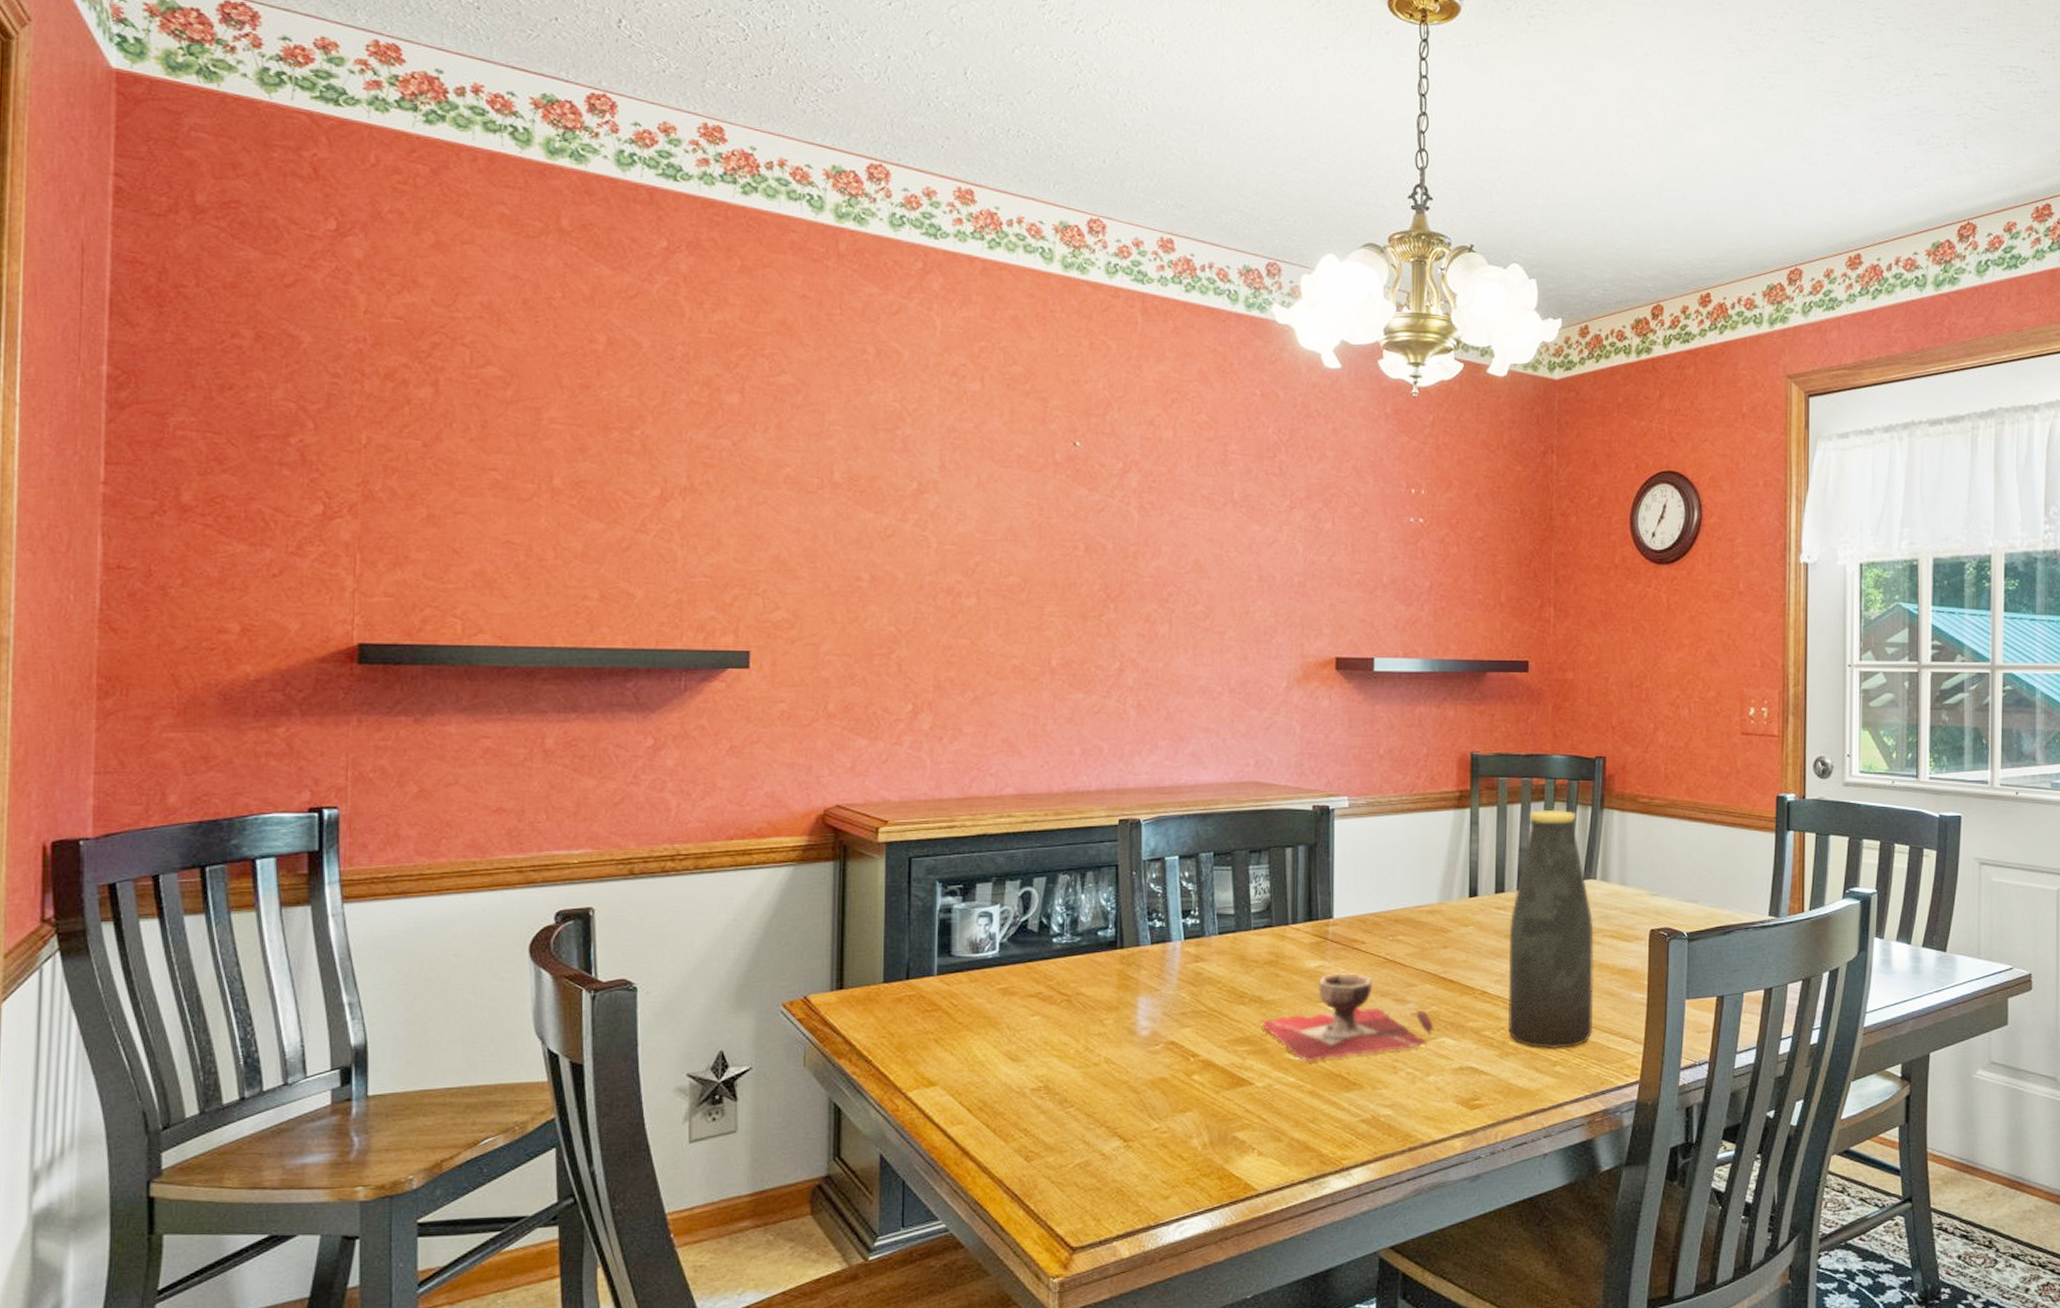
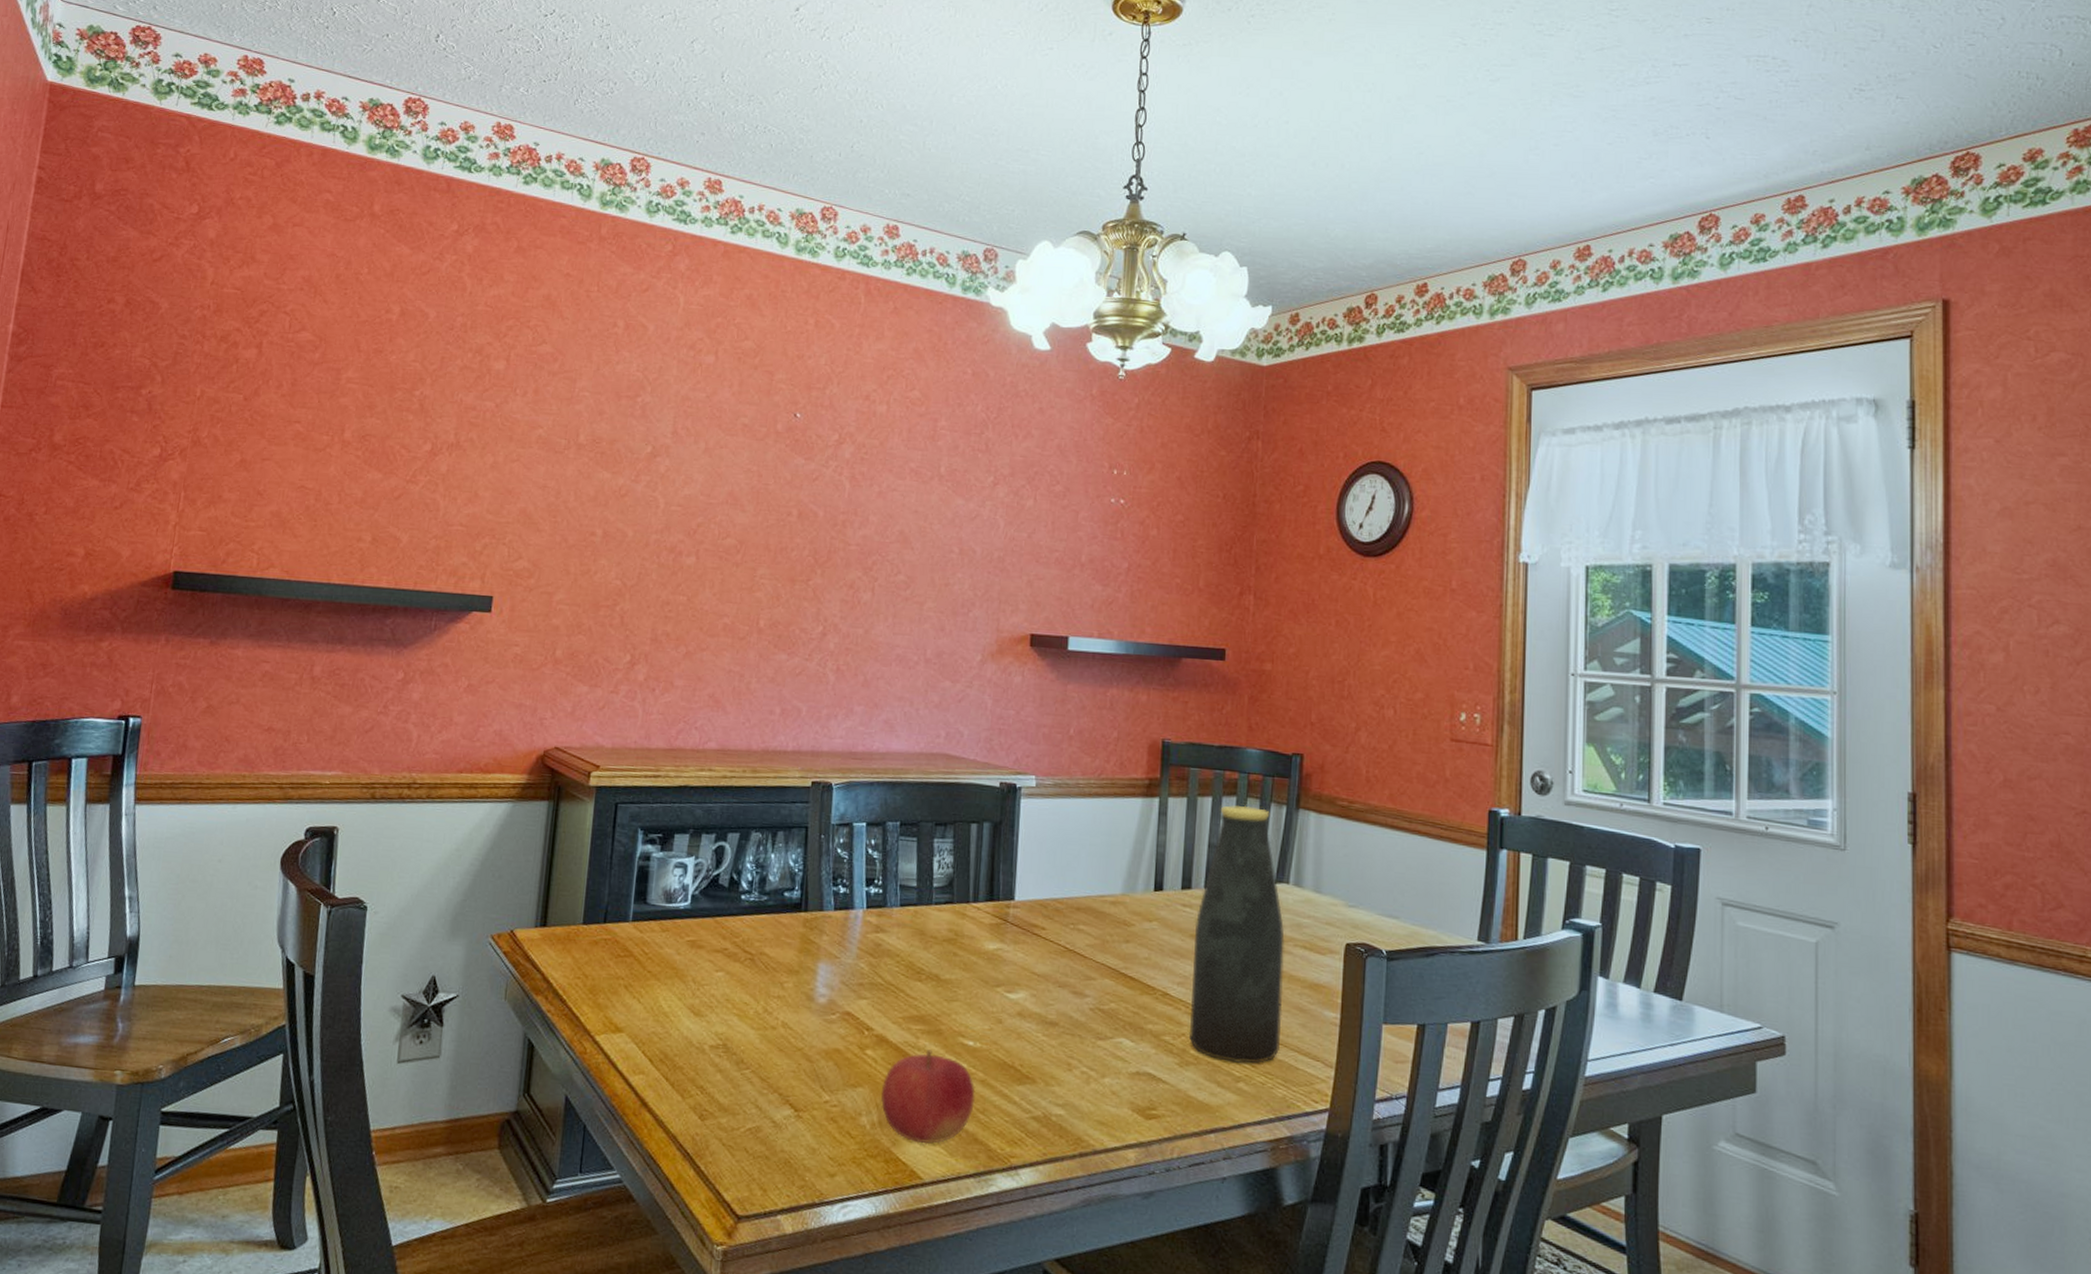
fruit: none [1211,1068,1304,1158] -> present [881,1049,975,1144]
decorative bowl: present [1259,972,1434,1061] -> none [935,957,1112,1049]

